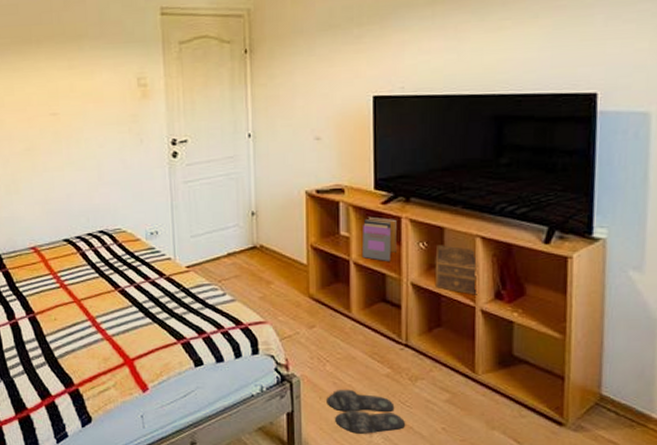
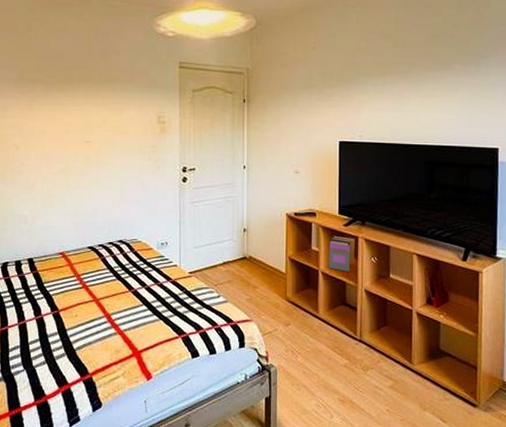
slippers: present [327,389,405,434] -> none [297,377,358,415]
decorative box: present [435,245,479,295] -> none [382,260,415,301]

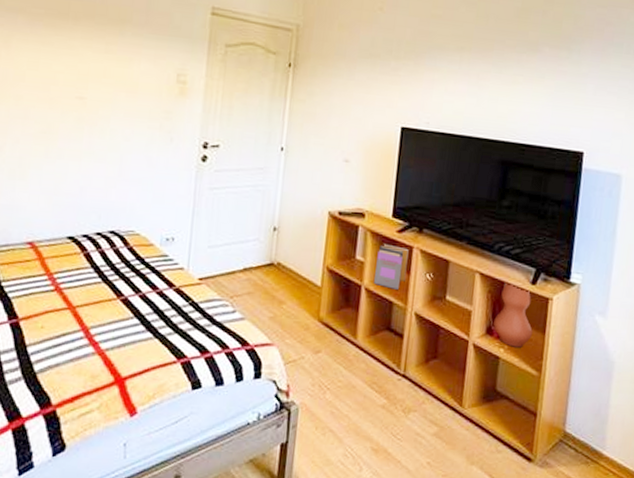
vase: none [432,262,467,313] -> present [493,283,533,348]

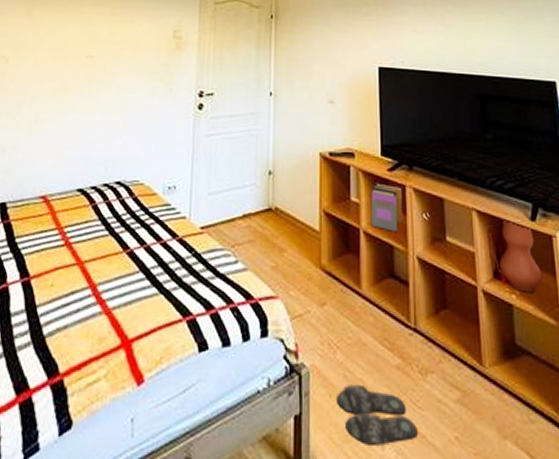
slippers: none [322,419,394,468] -> present [337,384,417,445]

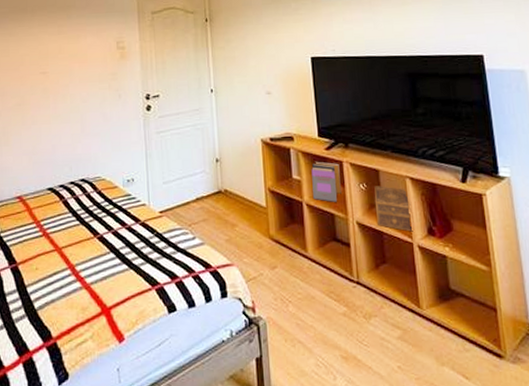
slippers: present [337,384,417,445] -> none [291,330,364,377]
decorative box: none [437,217,478,274] -> present [374,186,413,232]
vase: present [499,221,543,293] -> none [433,185,474,245]

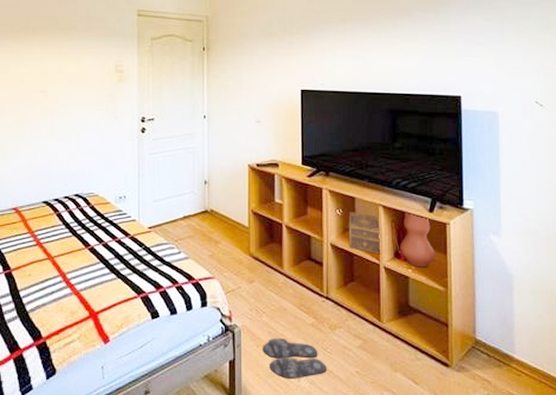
slippers: none [291,330,364,377] -> present [263,337,326,379]
books: present [311,161,341,202] -> none [293,187,319,225]
vase: none [433,185,474,245] -> present [400,213,435,267]

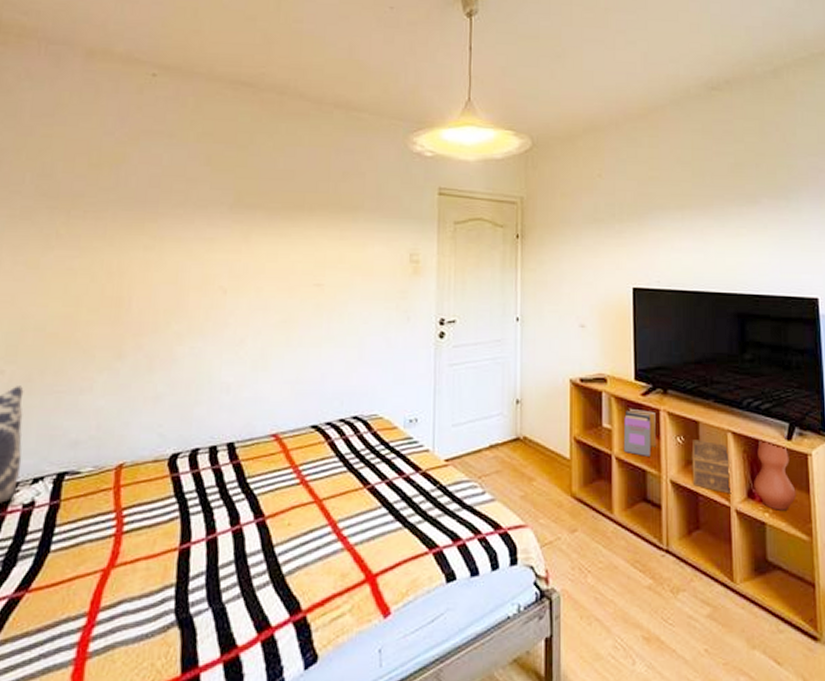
slippers: present [263,337,326,379] -> none [588,605,668,662]
books: none [293,187,319,225] -> present [624,408,656,456]

